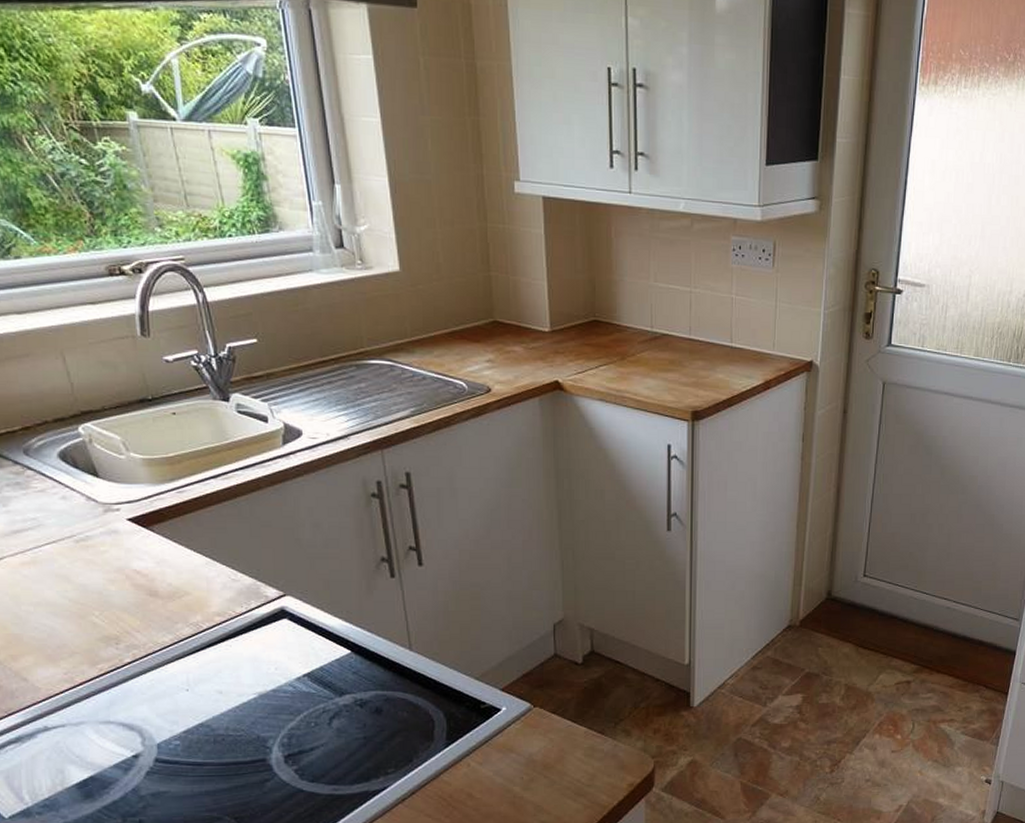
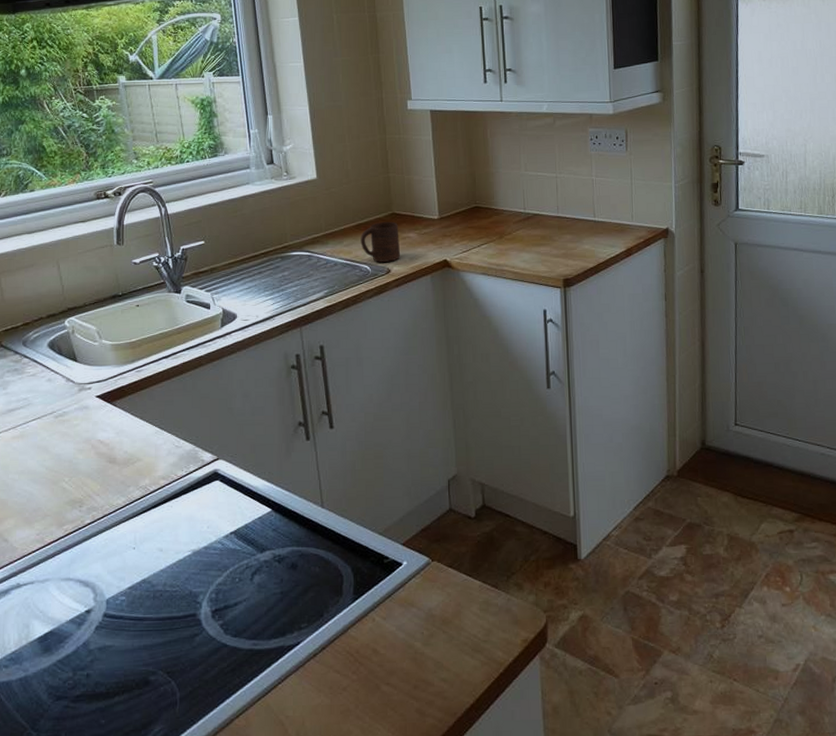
cup: none [455,330,504,379] -> present [360,222,401,262]

